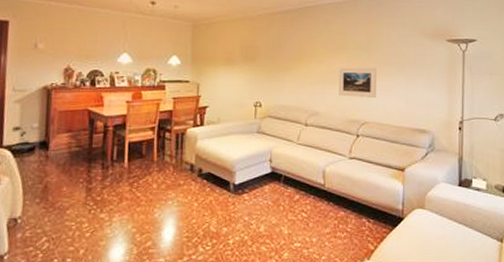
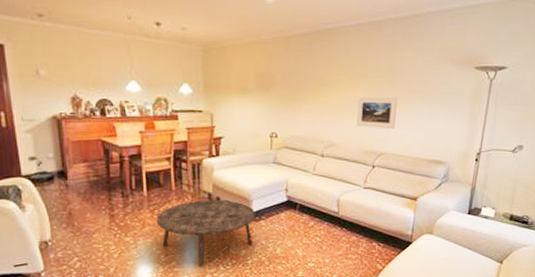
coffee table: none [135,171,239,248] -> present [156,199,256,267]

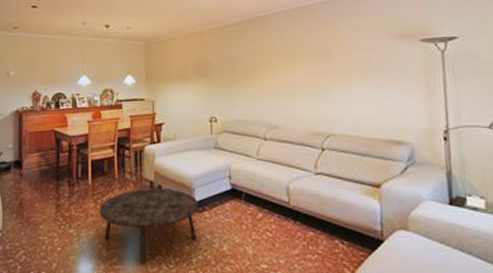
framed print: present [356,96,397,129] -> none [297,75,341,108]

